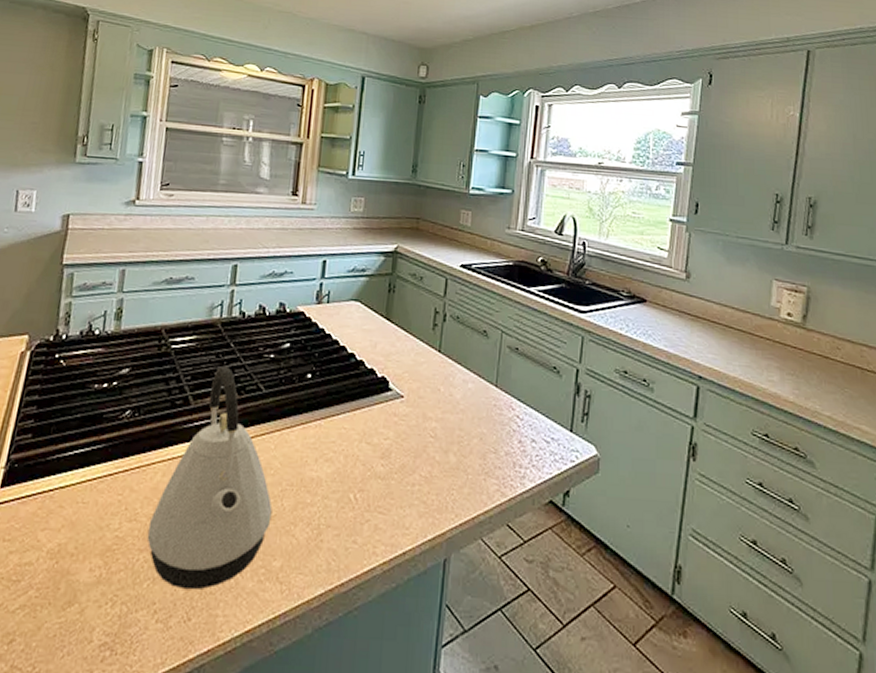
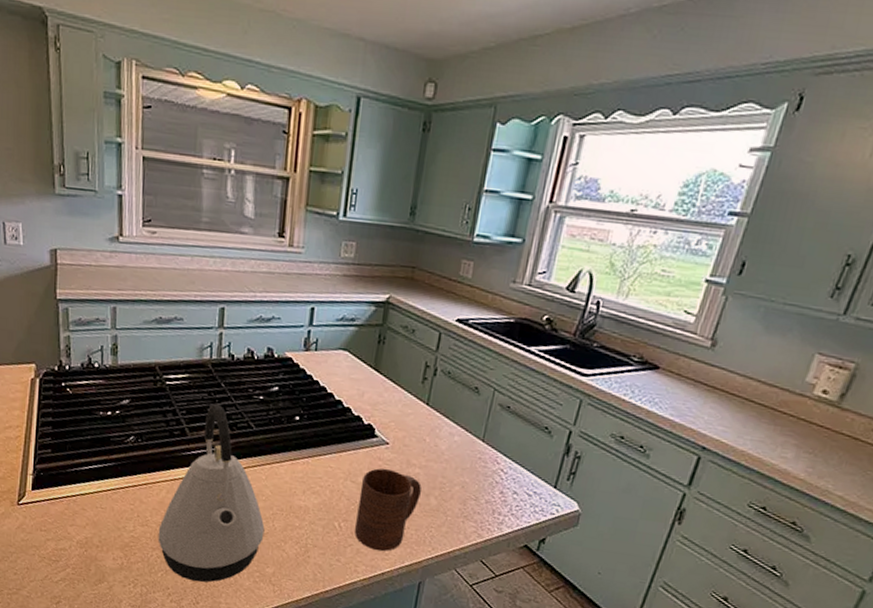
cup: none [371,424,439,525] -> present [354,468,422,552]

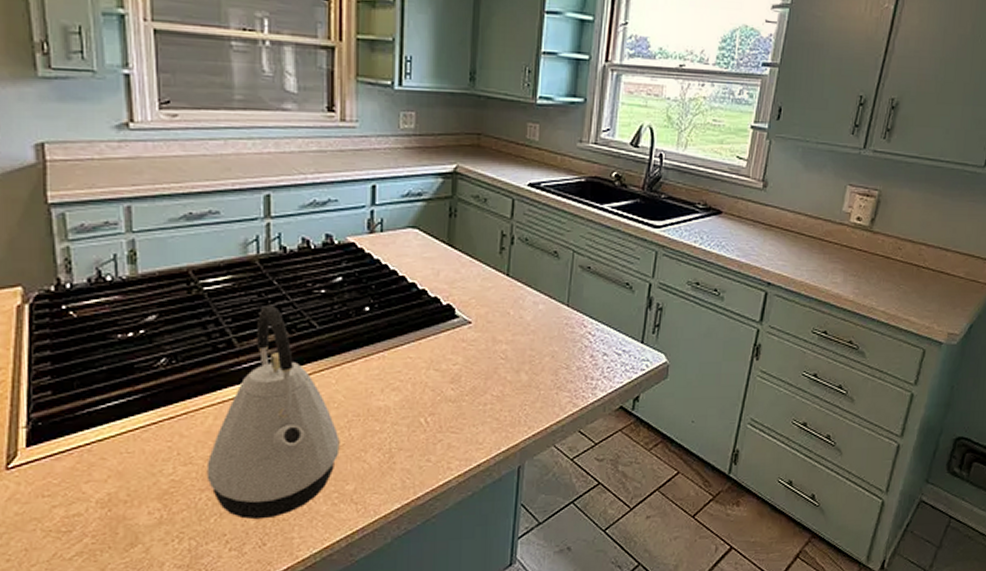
cup: present [354,468,422,552] -> none [442,349,510,442]

